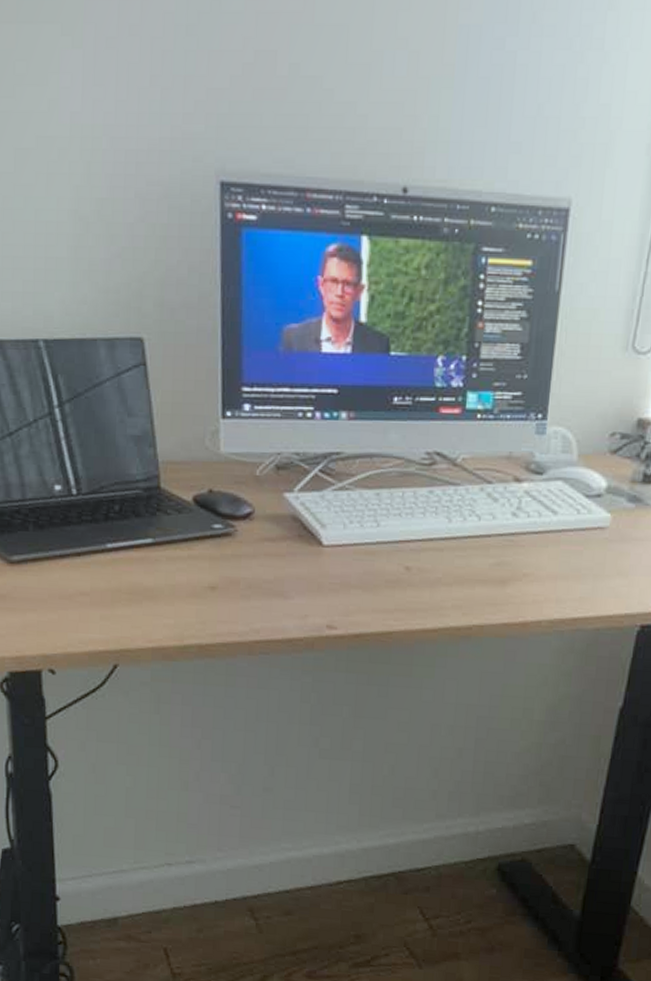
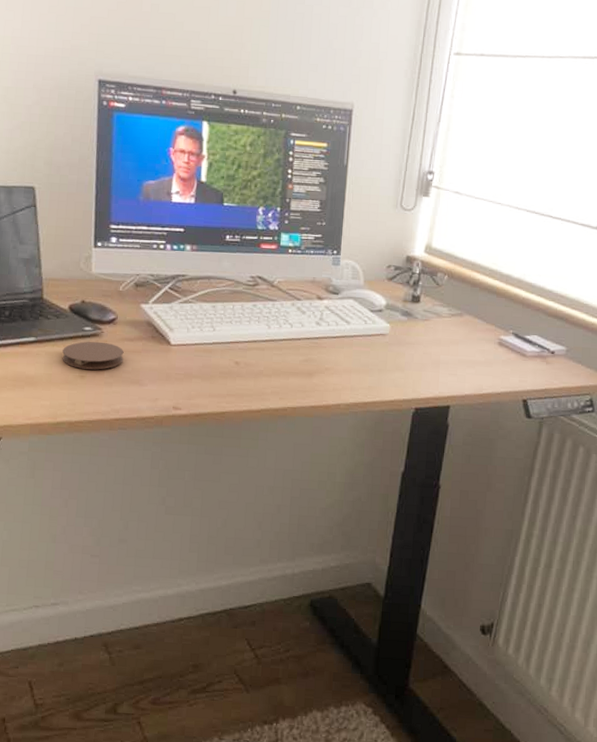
coaster: none [187,542,264,579] -> present [62,341,124,370]

